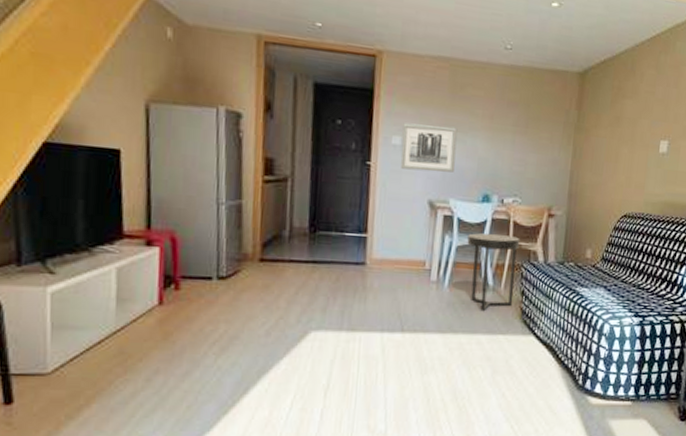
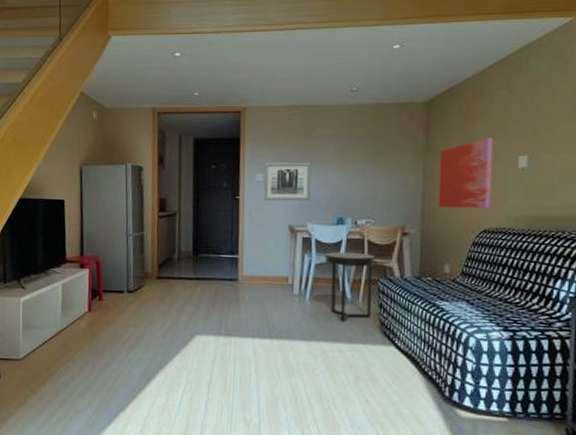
wall art: none [585,118,640,193] -> present [438,138,494,209]

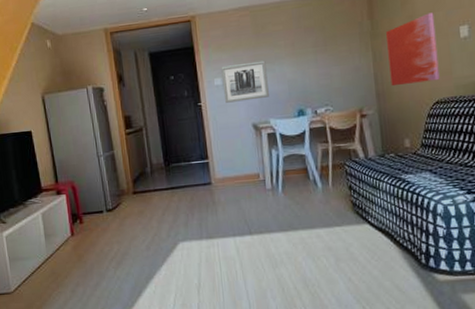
side table: present [325,252,375,322] -> none [291,140,343,209]

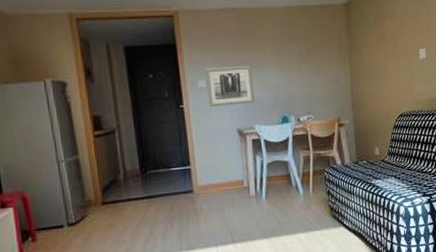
wall art: present [386,12,440,87] -> none [361,34,404,99]

